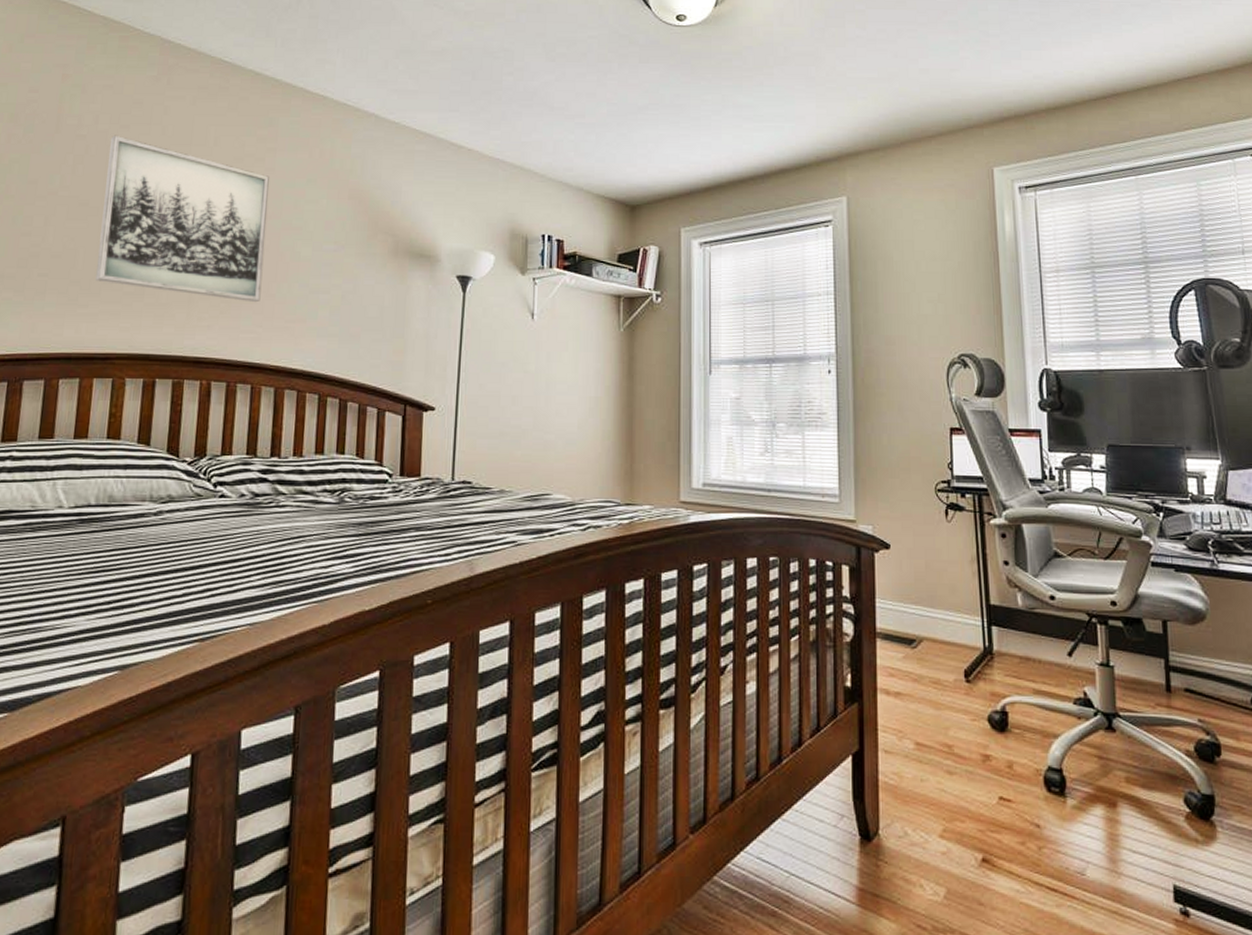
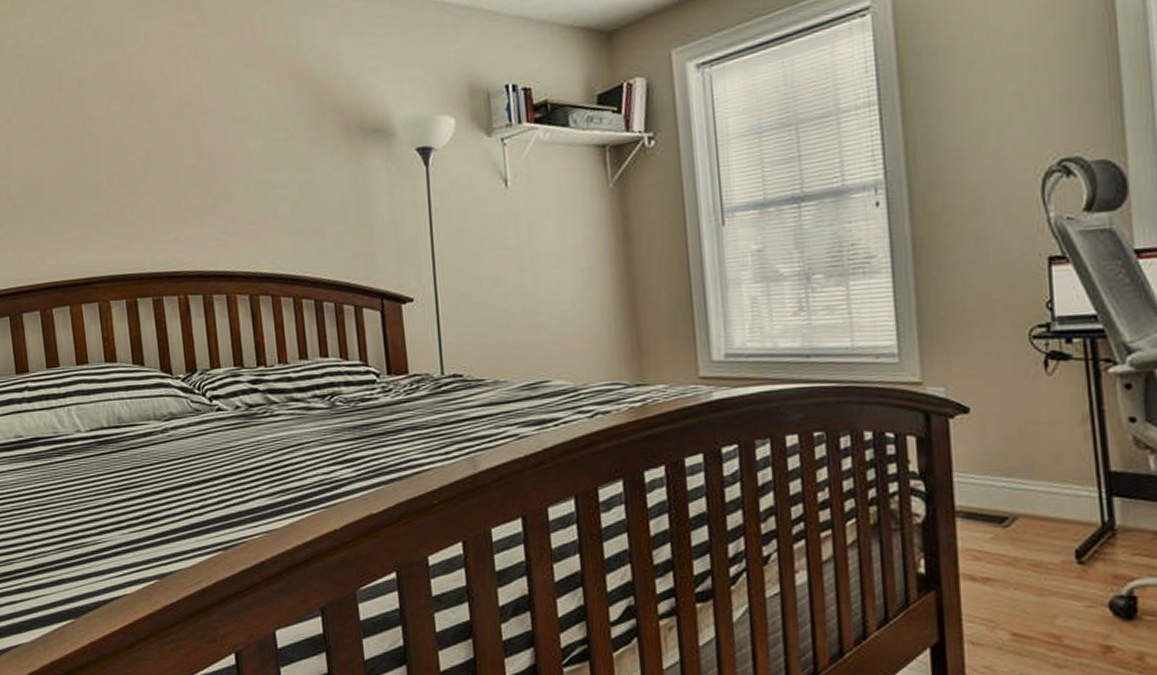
wall art: present [95,135,269,303] -> none [47,48,220,208]

